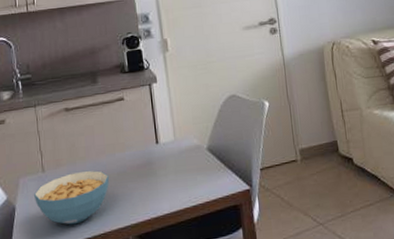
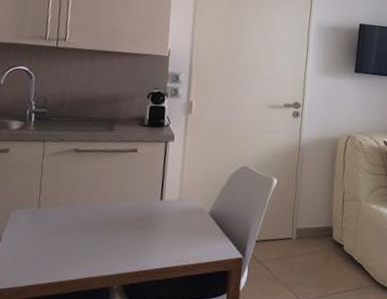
cereal bowl: present [34,170,109,225] -> none [23,213,106,265]

